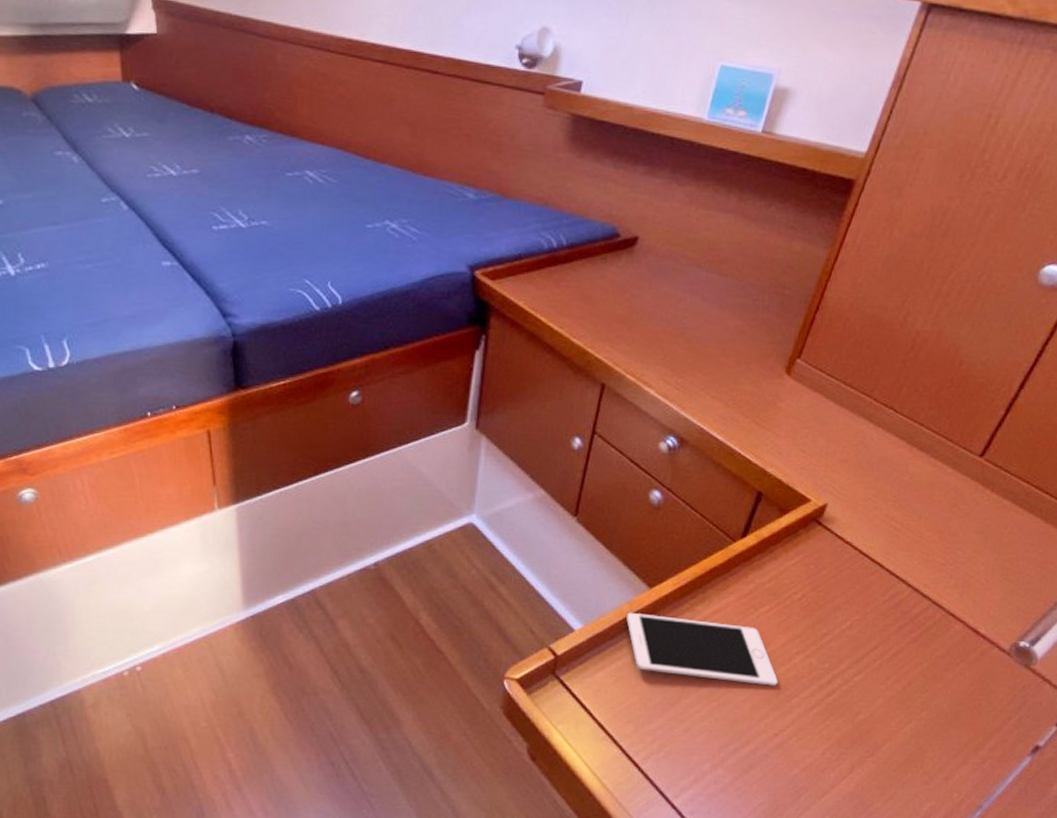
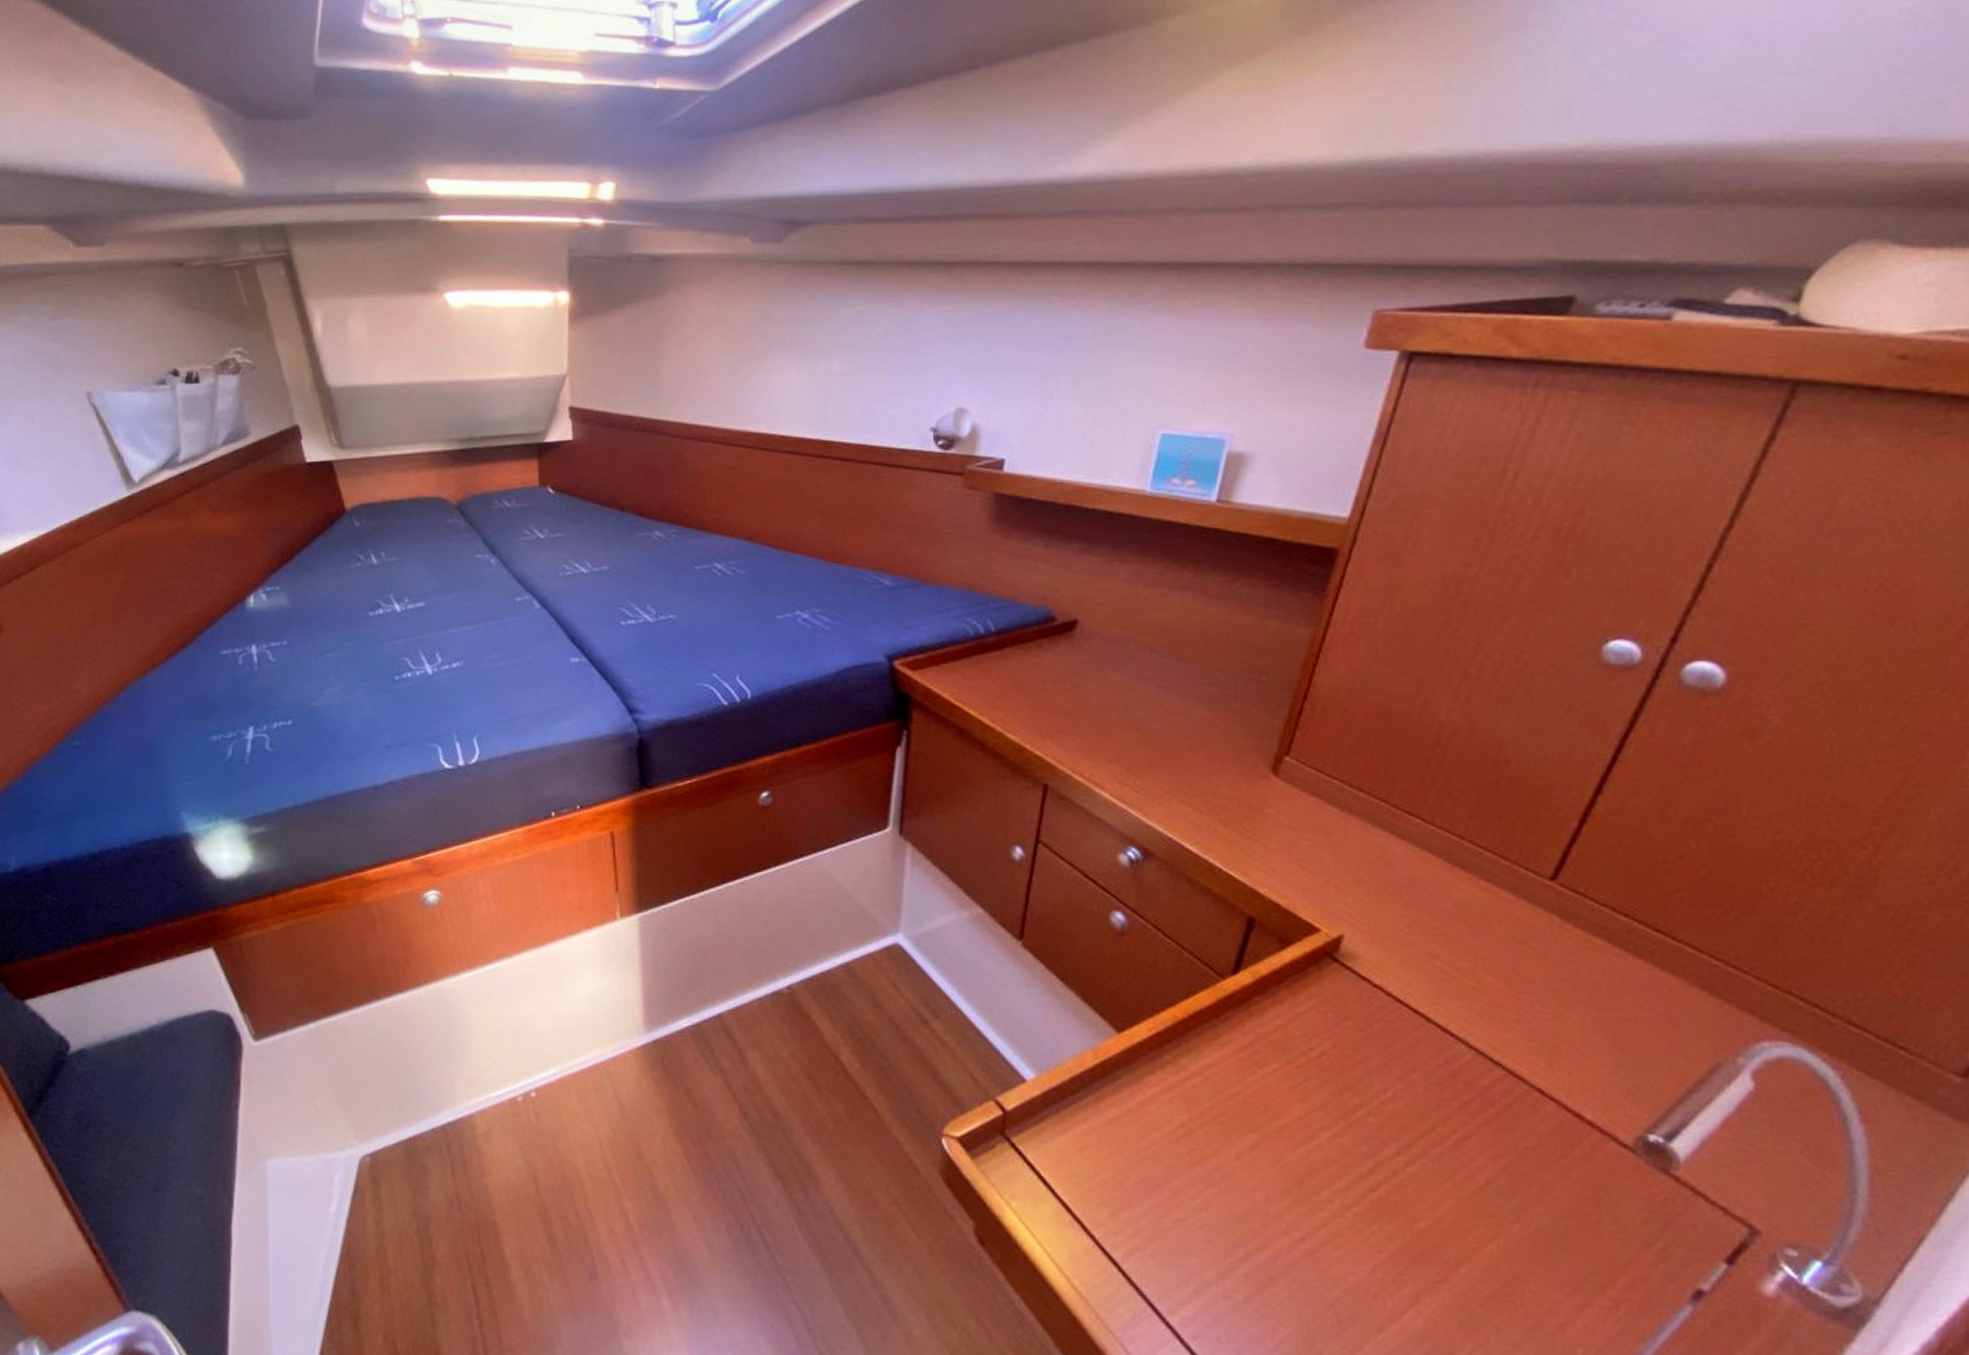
cell phone: present [626,612,778,686] -> none [1091,1061,1298,1171]

